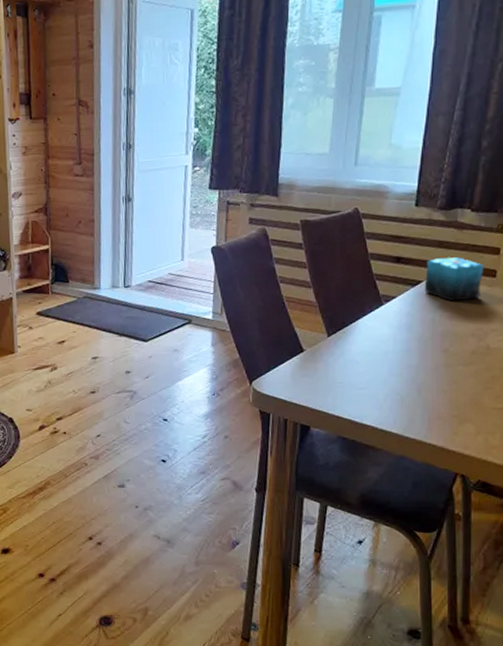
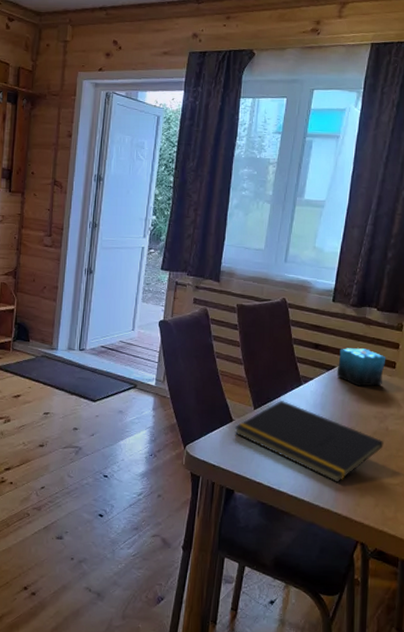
notepad: none [306,325,484,412] -> present [234,401,384,483]

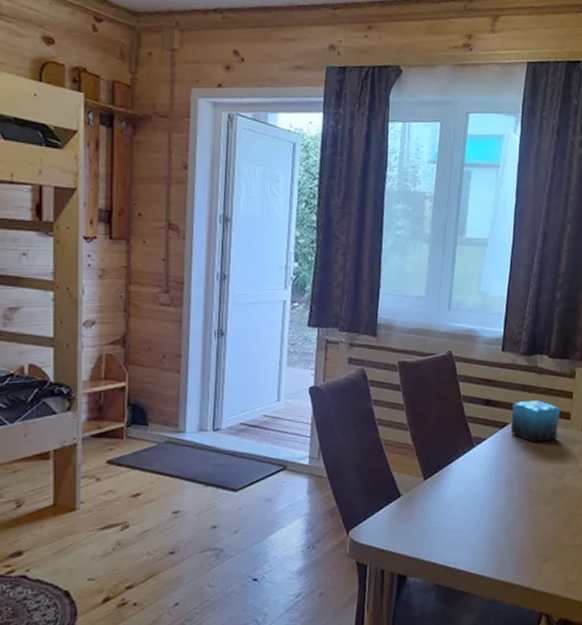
notepad: present [234,401,384,483] -> none [403,467,563,552]

